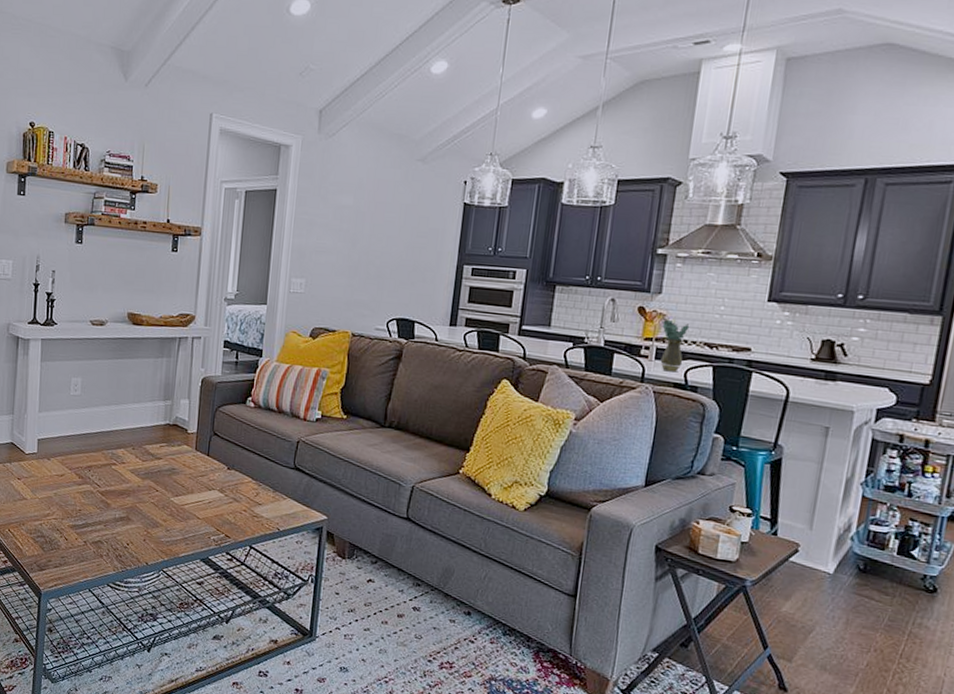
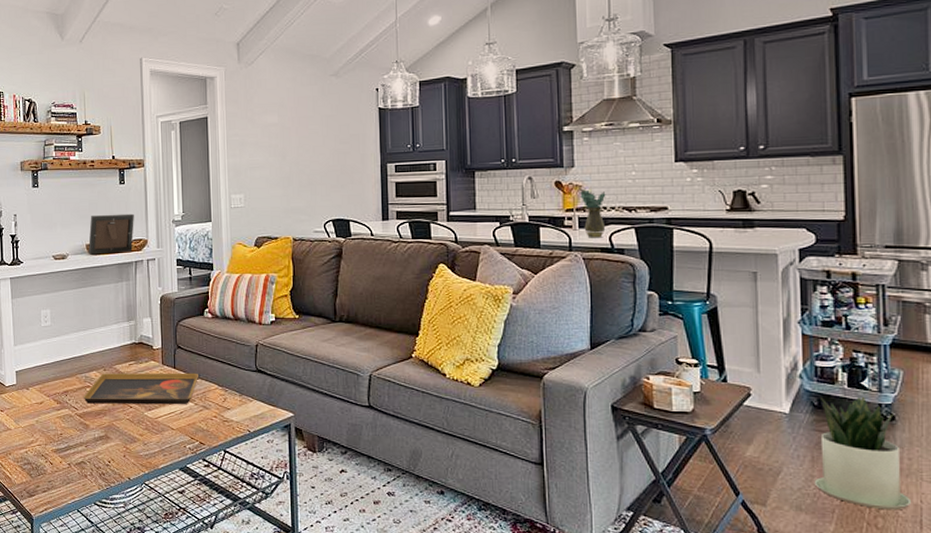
decorative tray: none [107,452,234,494] -> present [83,372,199,405]
picture frame: none [130,282,184,327] -> present [88,213,134,255]
planter: none [843,561,936,680] -> present [814,396,912,510]

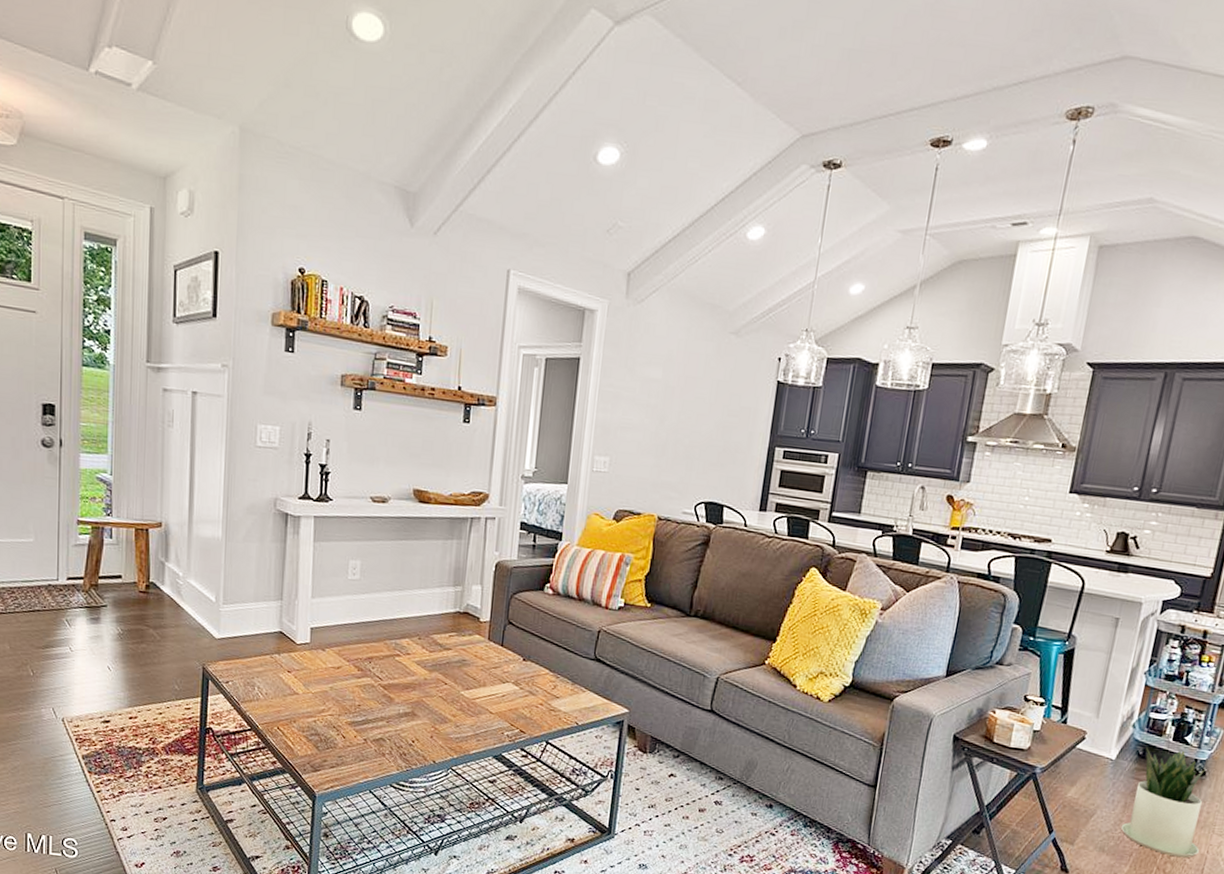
decorative tray: present [83,372,199,405] -> none [390,642,530,687]
picture frame: present [88,213,134,255] -> none [416,455,476,506]
vase: present [579,188,606,238] -> none [965,506,995,563]

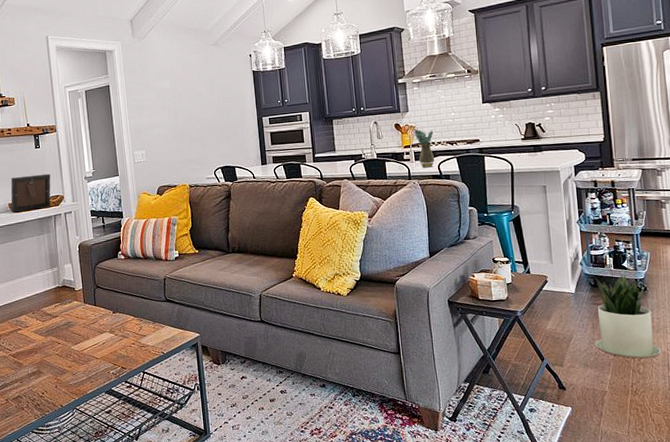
picture frame: none [416,455,476,506] -> present [11,173,51,213]
vase: none [965,506,995,563] -> present [413,128,435,168]

